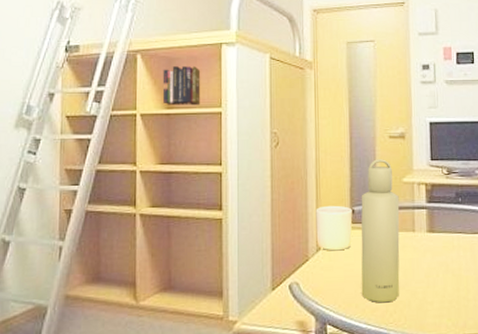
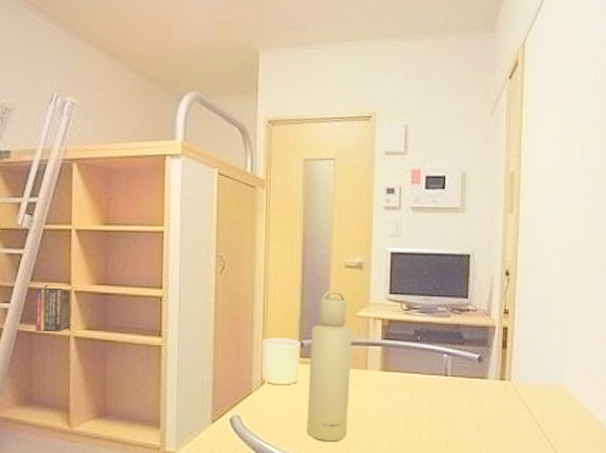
books: none [102,166,138,211] -> present [35,284,73,331]
books: present [162,66,201,106] -> none [100,178,142,223]

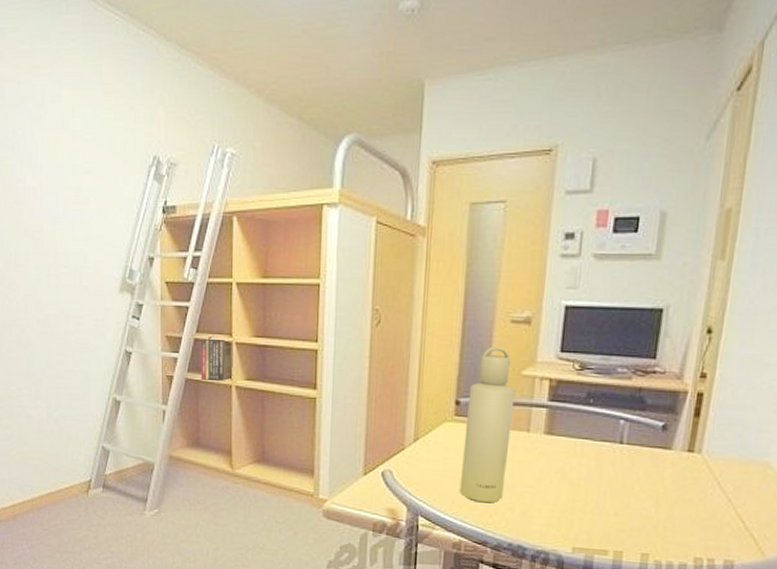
mug: present [261,337,301,385] -> none [414,394,458,444]

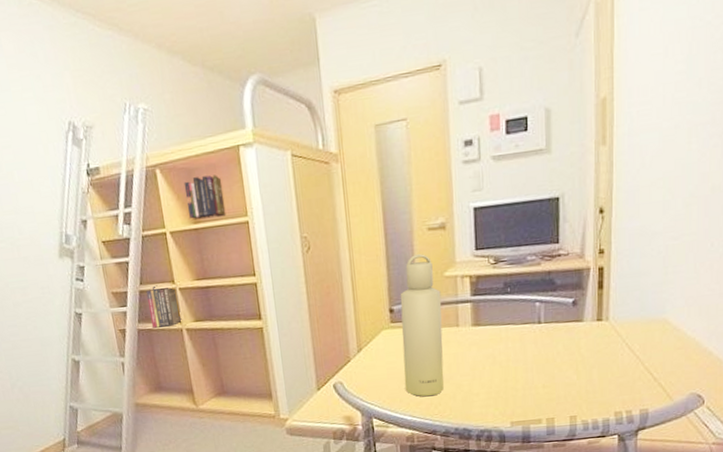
books: none [258,230,299,275] -> present [183,174,226,220]

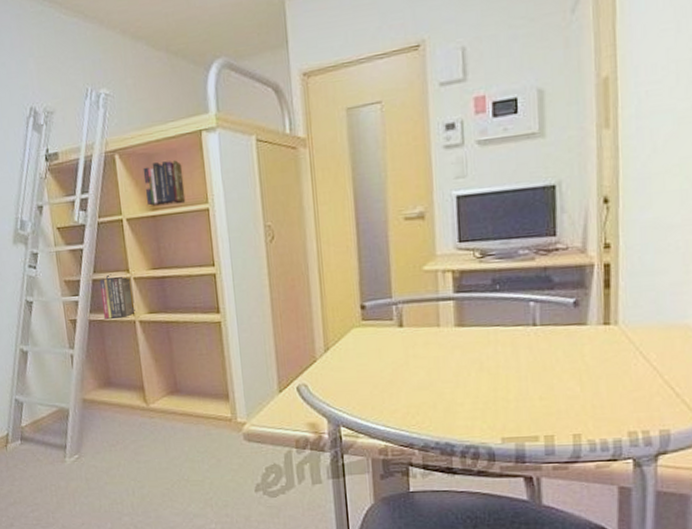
bottle: present [400,254,444,397] -> none [372,245,423,405]

